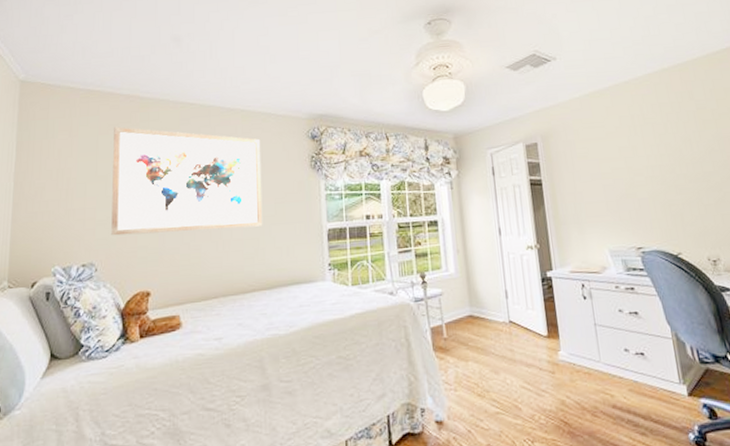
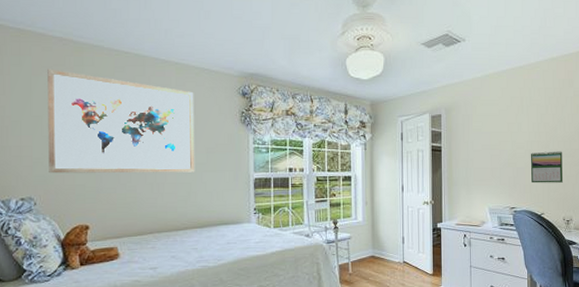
calendar: none [653,175,700,217] -> present [531,151,563,183]

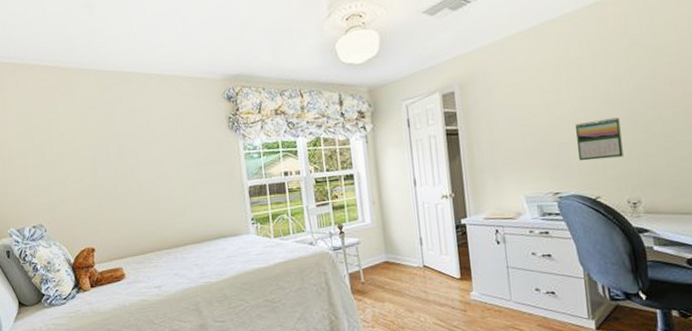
wall art: present [47,69,195,174] -> none [42,97,188,200]

